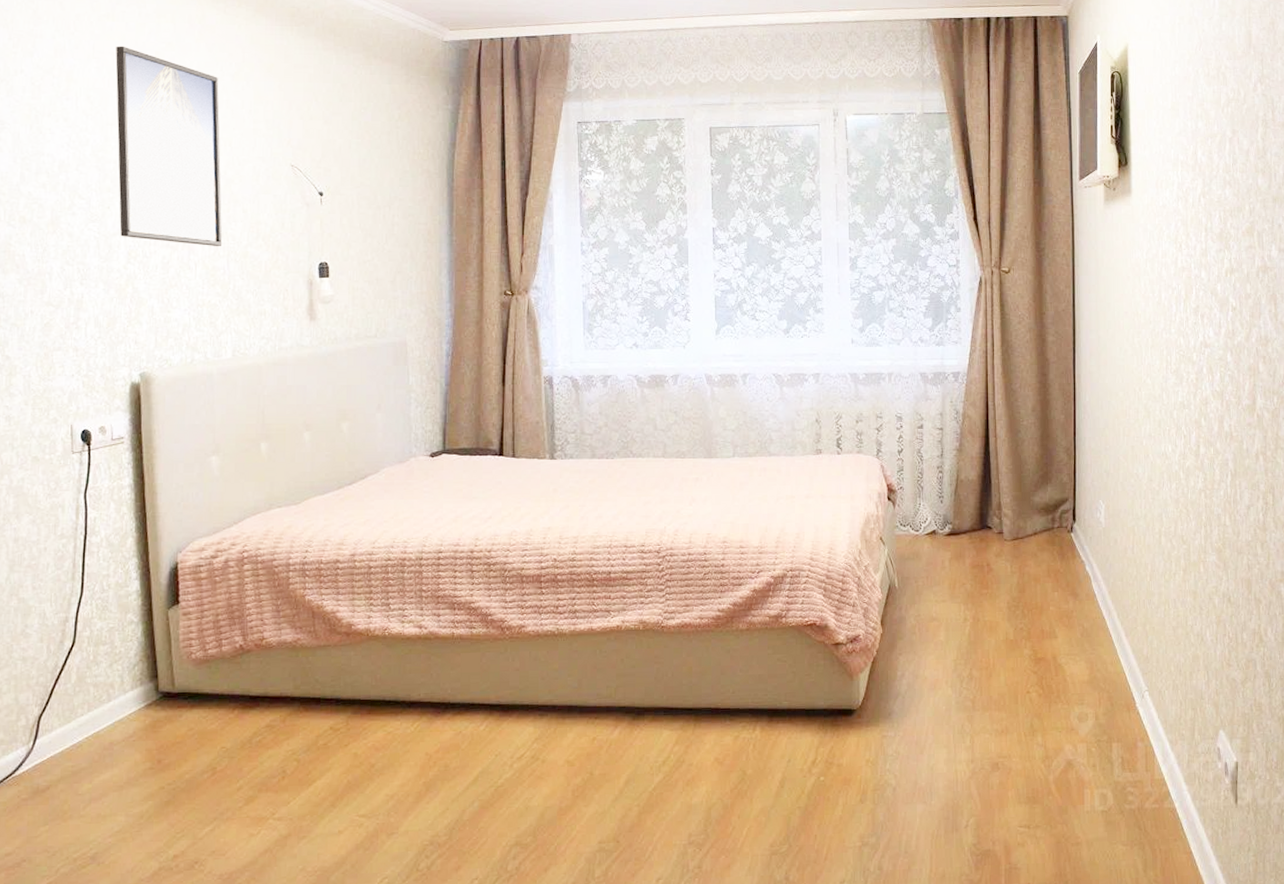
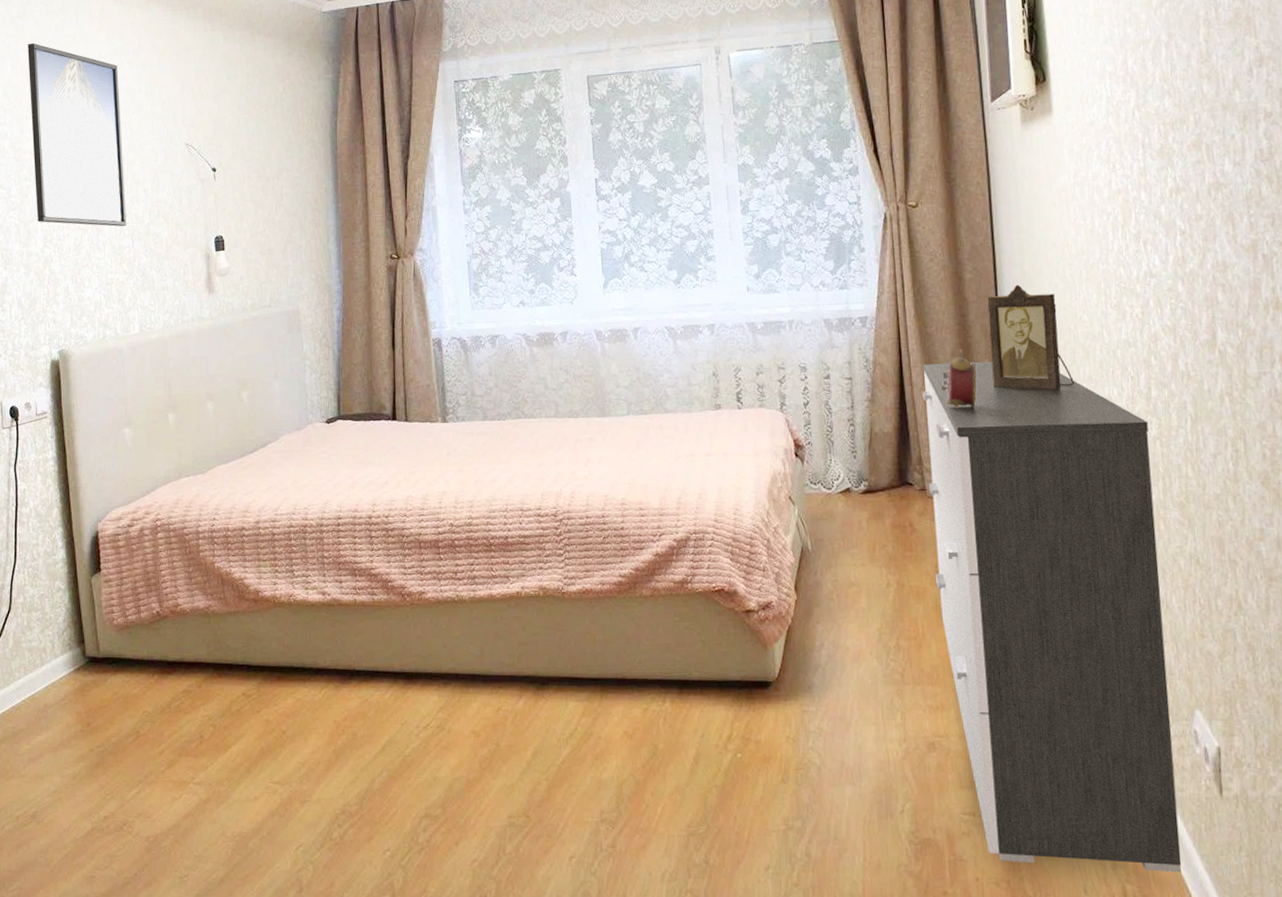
dresser: none [1004,417,1201,873] -> present [922,361,1182,873]
alarm clock: none [1022,404,1053,460] -> present [941,348,977,409]
photo frame: none [1066,348,1136,446] -> present [987,284,1074,391]

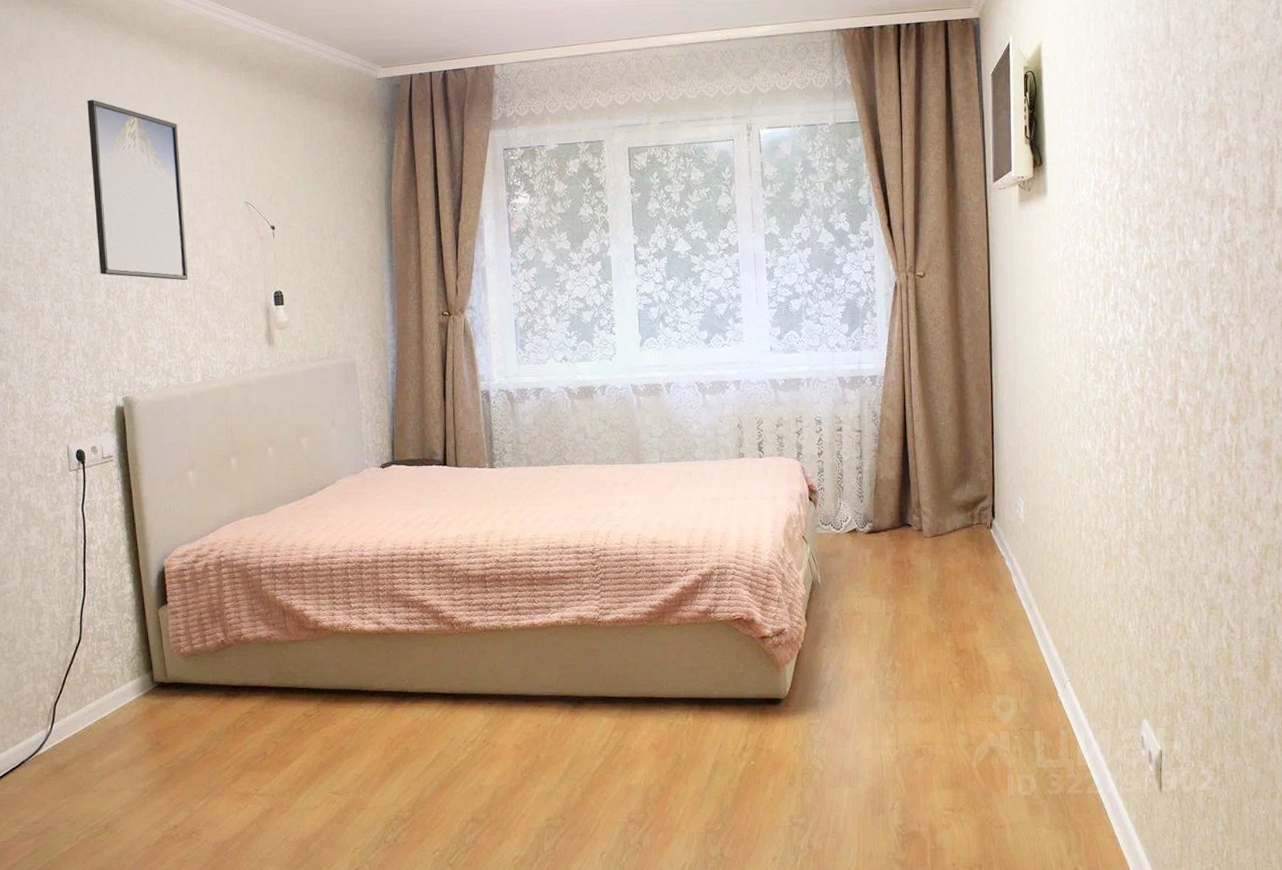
dresser: present [922,361,1182,873] -> none [922,416,1125,856]
alarm clock: present [941,348,977,409] -> none [940,405,971,459]
photo frame: present [987,284,1074,391] -> none [983,348,1055,443]

